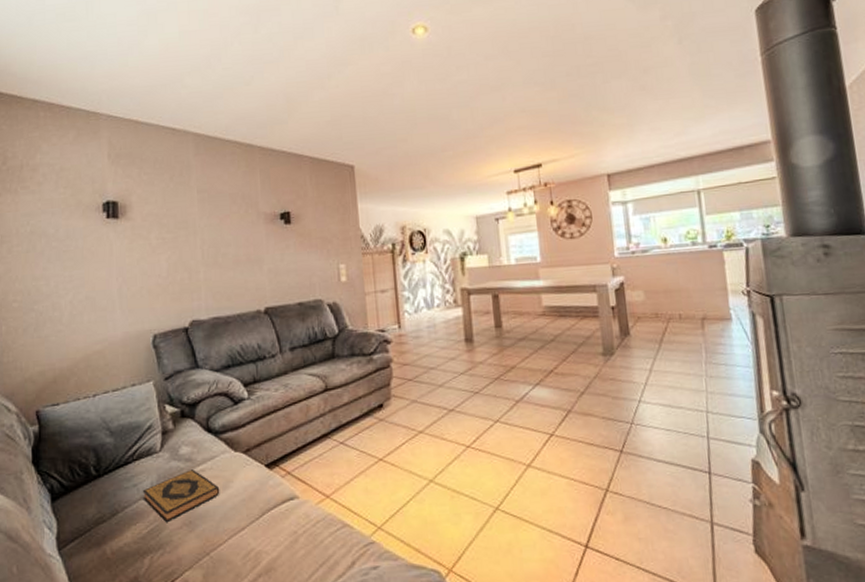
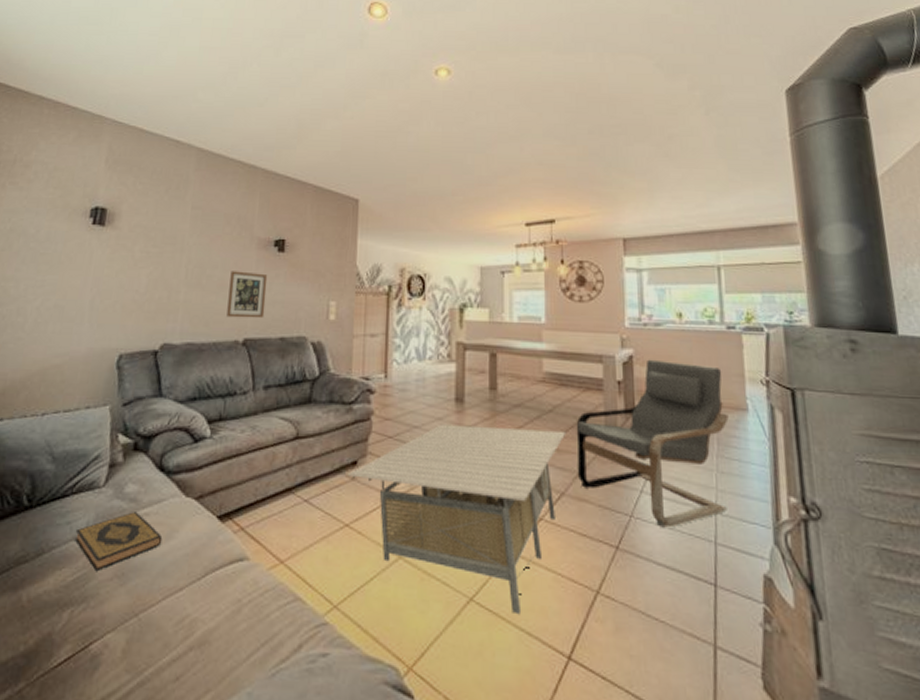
picture frame: none [244,246,281,290] -> present [226,271,268,319]
coffee table: none [375,356,569,517] -> present [347,424,567,615]
armchair: none [576,283,717,430] -> present [576,359,729,528]

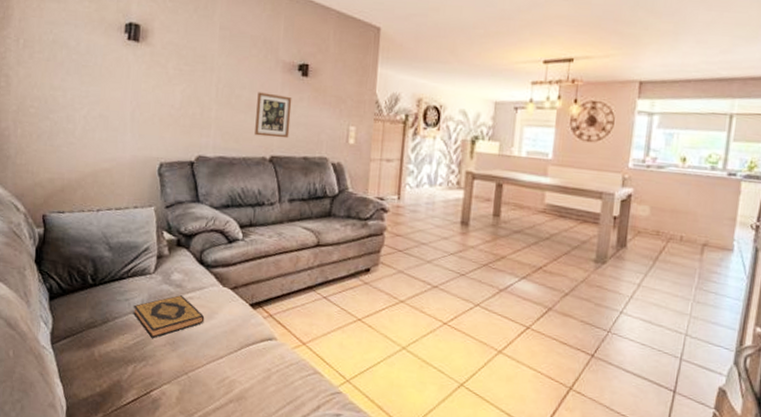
coffee table: present [347,424,567,615] -> none [361,243,560,400]
armchair: present [576,359,729,528] -> none [565,198,715,344]

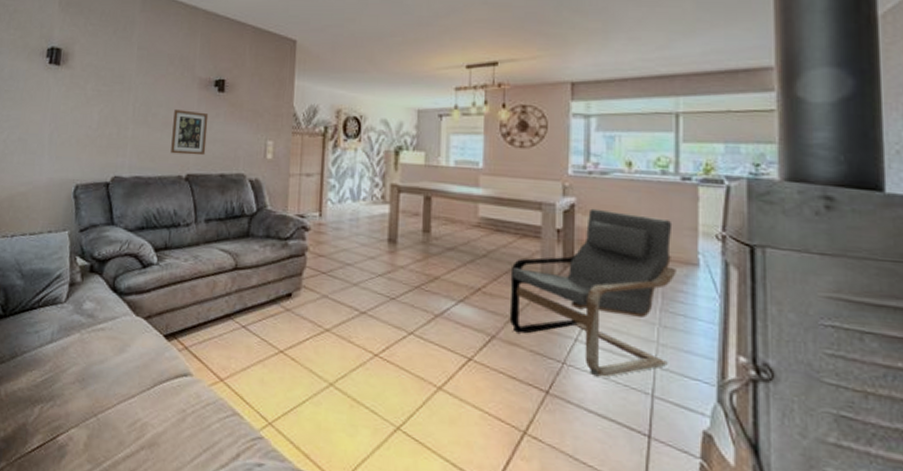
hardback book: present [132,295,205,338] -> none [42,326,117,375]
armchair: none [565,198,715,344] -> present [509,208,676,378]

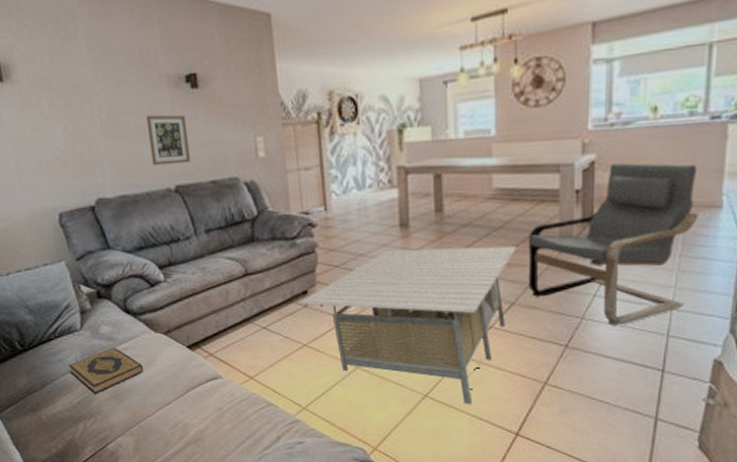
hardback book: none [42,326,117,375] -> present [68,348,144,394]
coffee table: none [282,263,500,447] -> present [299,245,518,405]

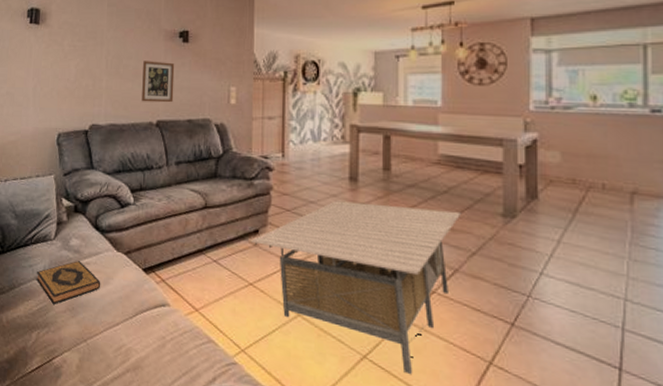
armchair: present [528,162,699,326] -> none [472,143,647,311]

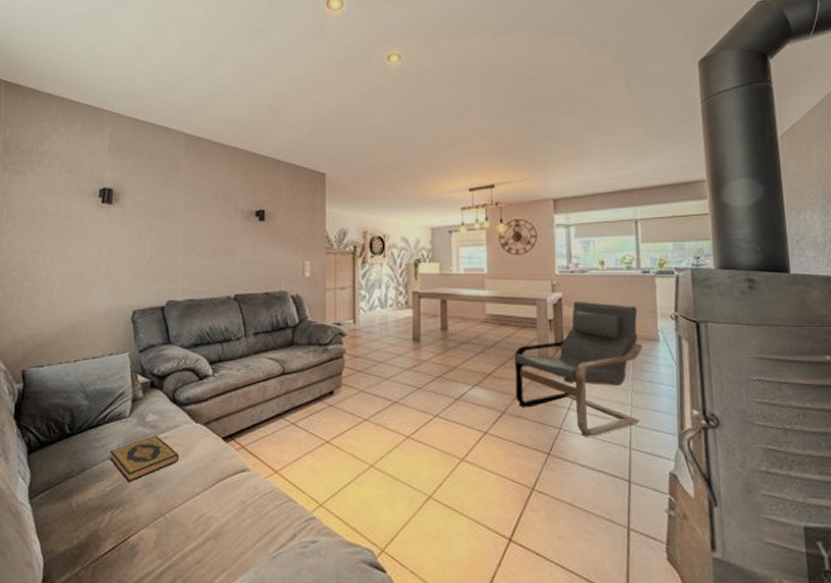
picture frame: present [142,61,175,103] -> none [219,238,252,277]
coffee table: present [250,200,462,375] -> none [326,359,506,508]
armchair: none [472,143,647,311] -> present [514,301,643,437]

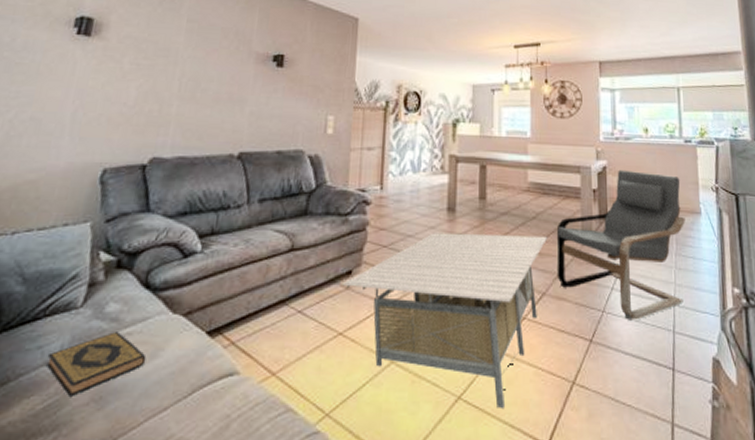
coffee table: none [326,359,506,508] -> present [341,233,548,410]

